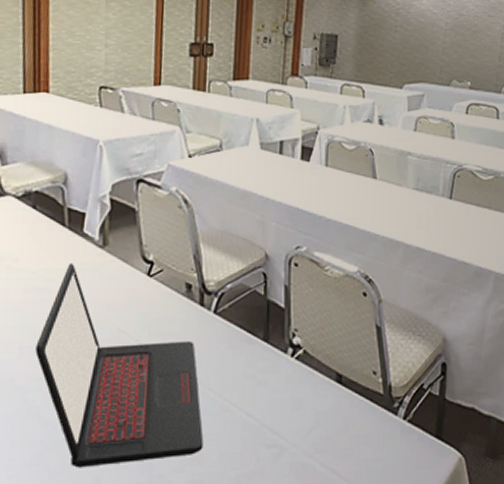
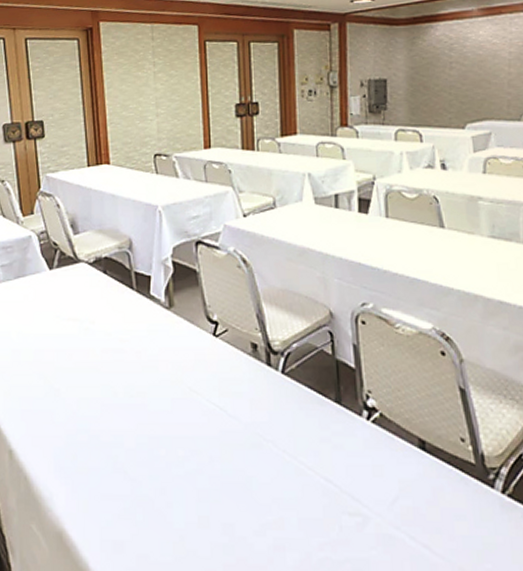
laptop: present [35,262,204,468] -> none [116,324,283,525]

